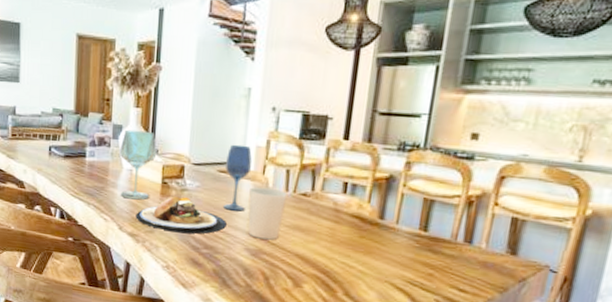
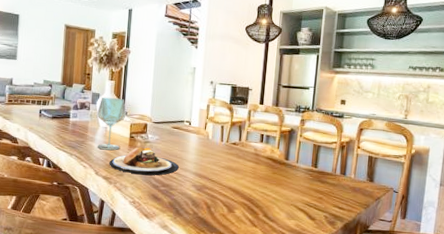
wineglass: present [222,144,253,212] -> none [176,108,197,157]
cup: present [247,187,288,240] -> none [194,139,223,178]

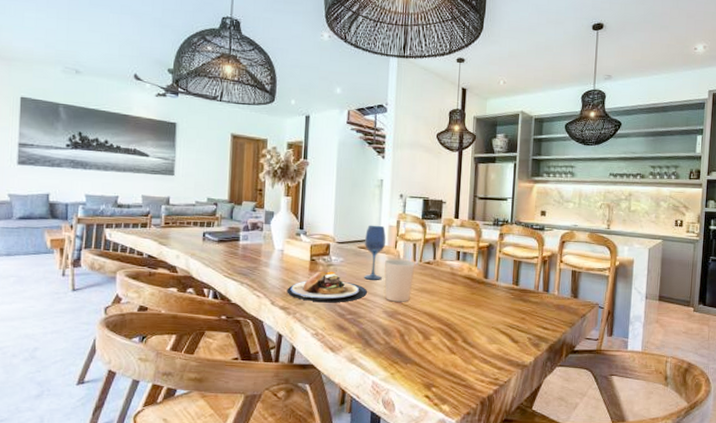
wine glass: present [97,97,126,151] -> none [271,215,306,277]
wineglass: none [176,108,197,157] -> present [363,225,386,280]
cup: none [194,139,223,178] -> present [384,259,415,302]

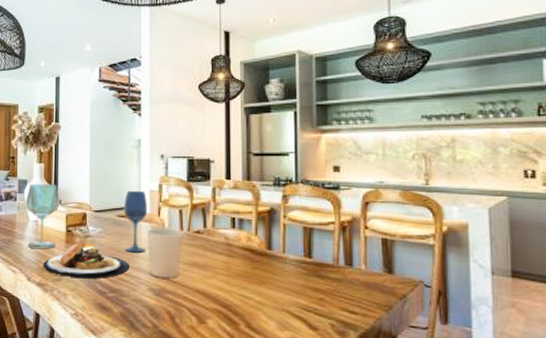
wine glass: none [271,215,306,277] -> present [25,183,60,250]

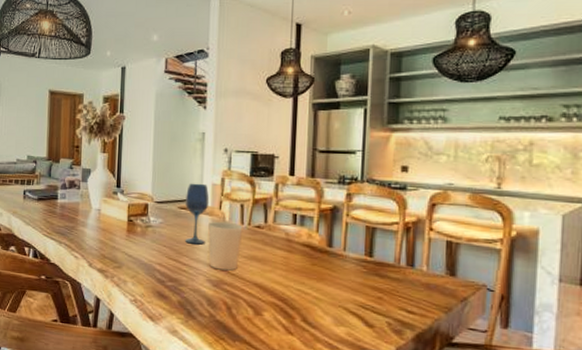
wine glass: present [25,183,60,250] -> none [88,173,123,238]
plate: present [43,243,129,279] -> none [104,232,189,268]

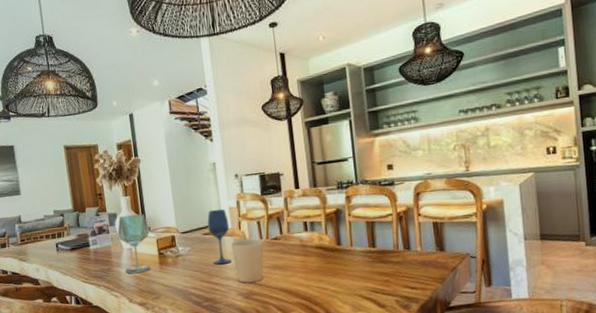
wine glass: none [88,173,123,238] -> present [117,213,150,274]

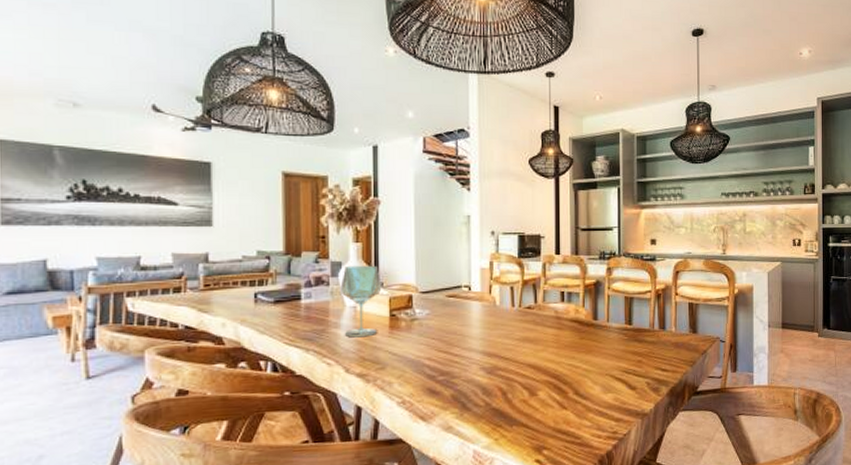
wineglass: present [207,209,231,265] -> none [454,268,479,333]
cup: present [232,239,264,283] -> none [479,306,514,356]

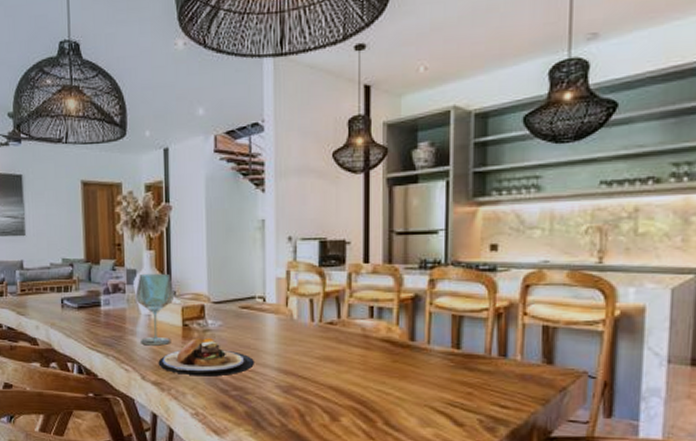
plate: none [364,326,460,365] -> present [158,338,254,377]

